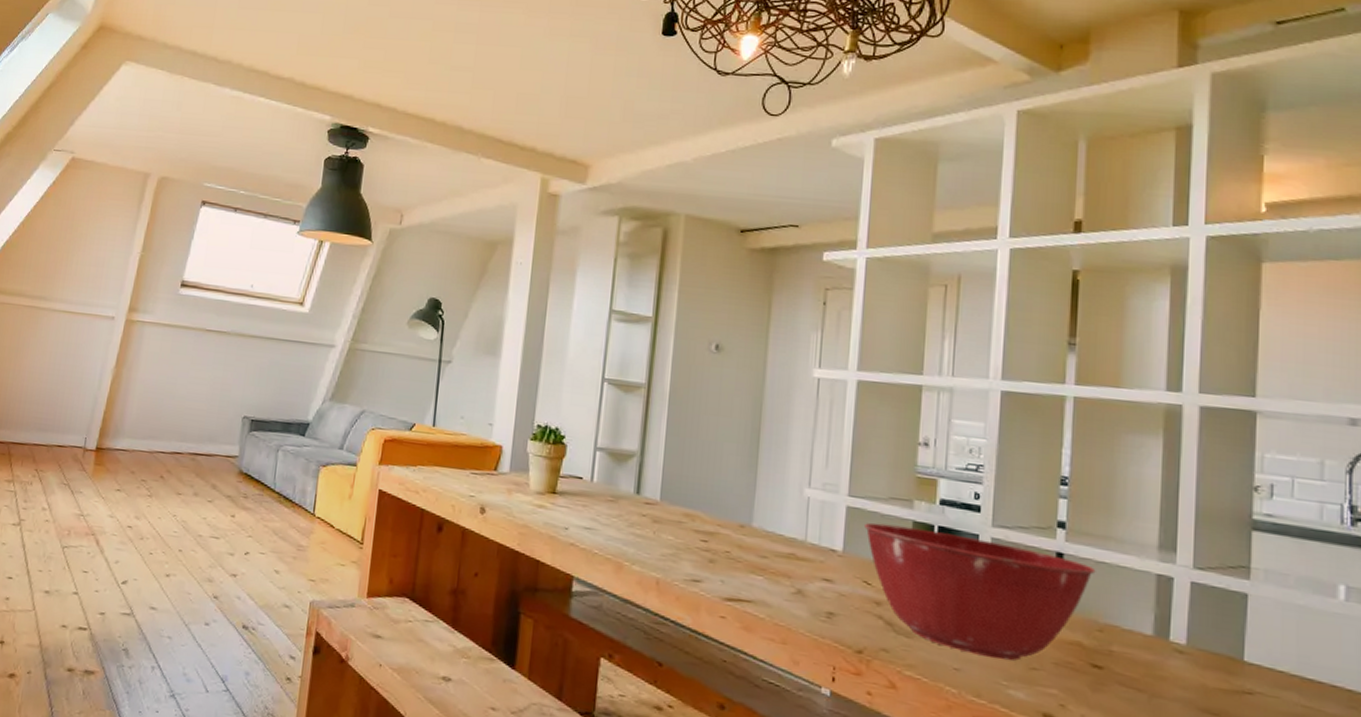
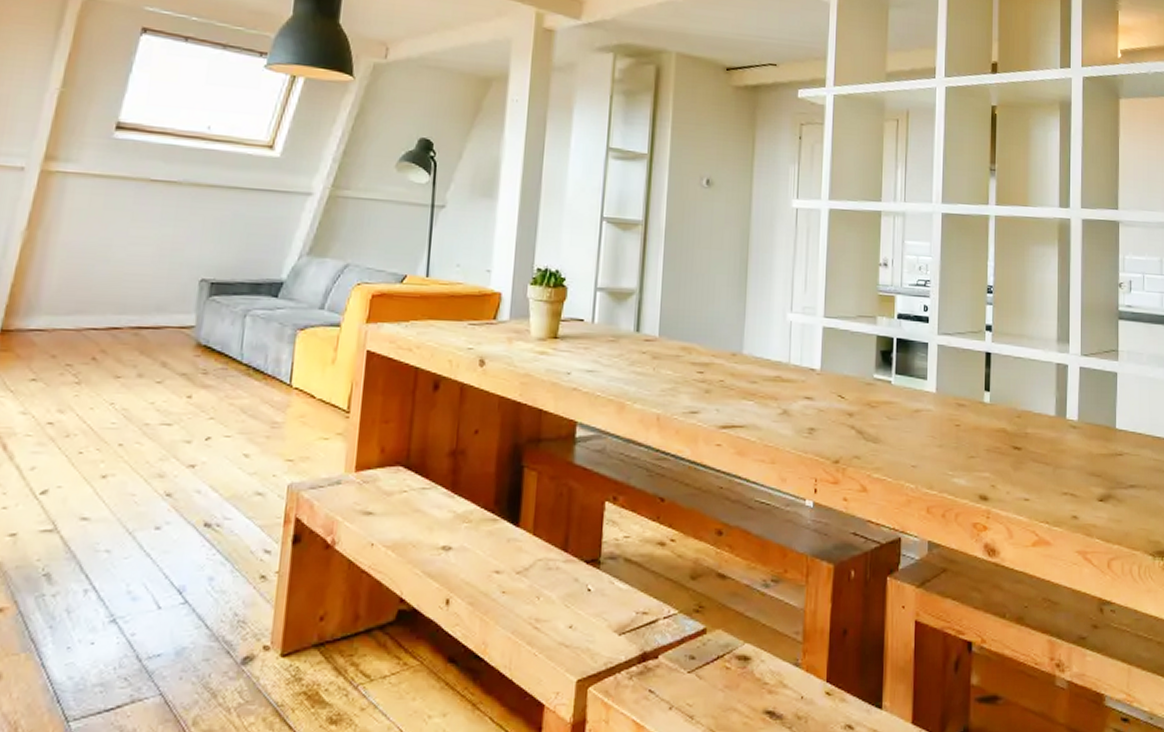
mixing bowl: present [865,522,1096,661] -> none [838,340,1014,453]

